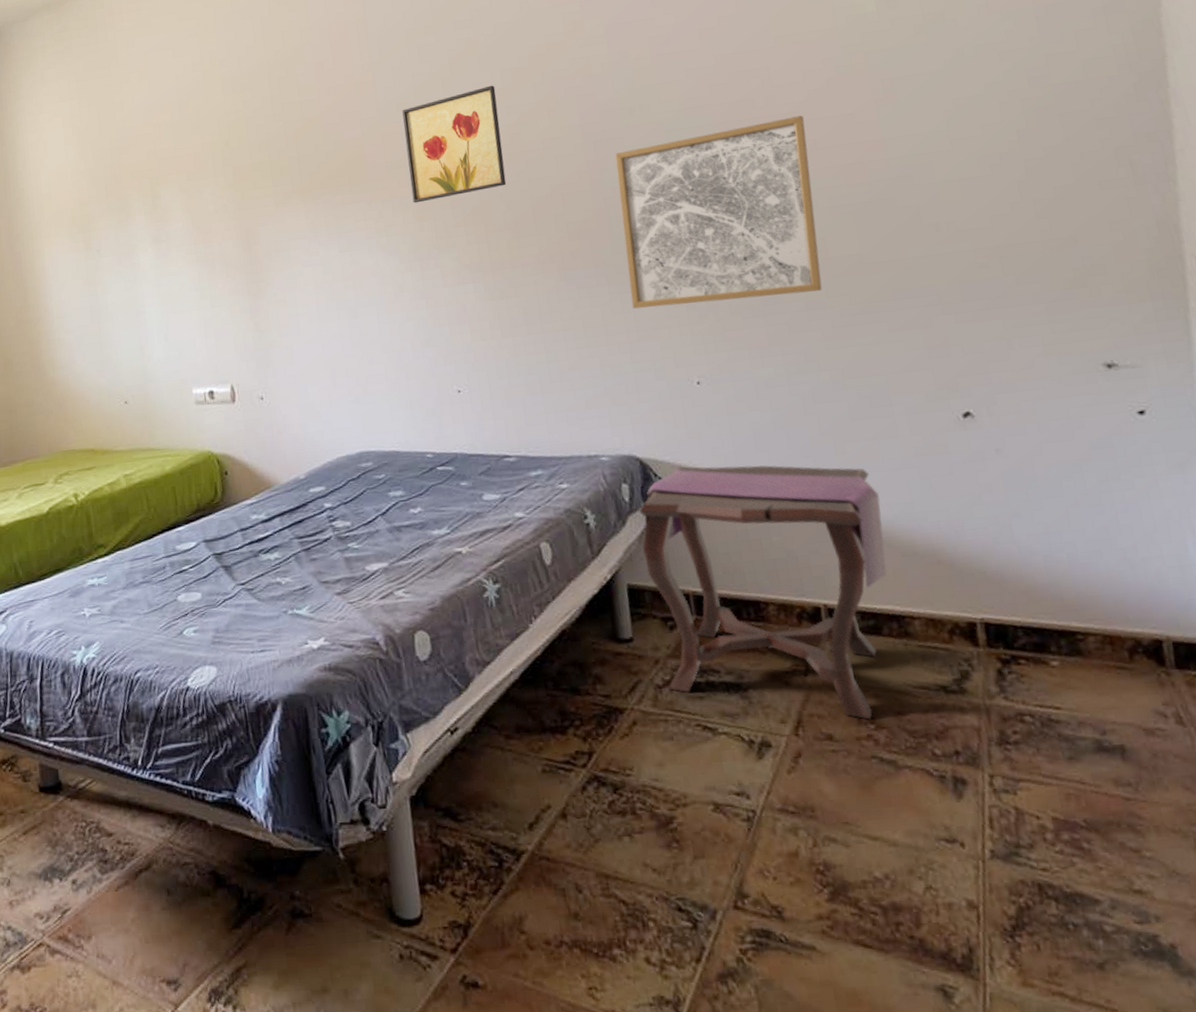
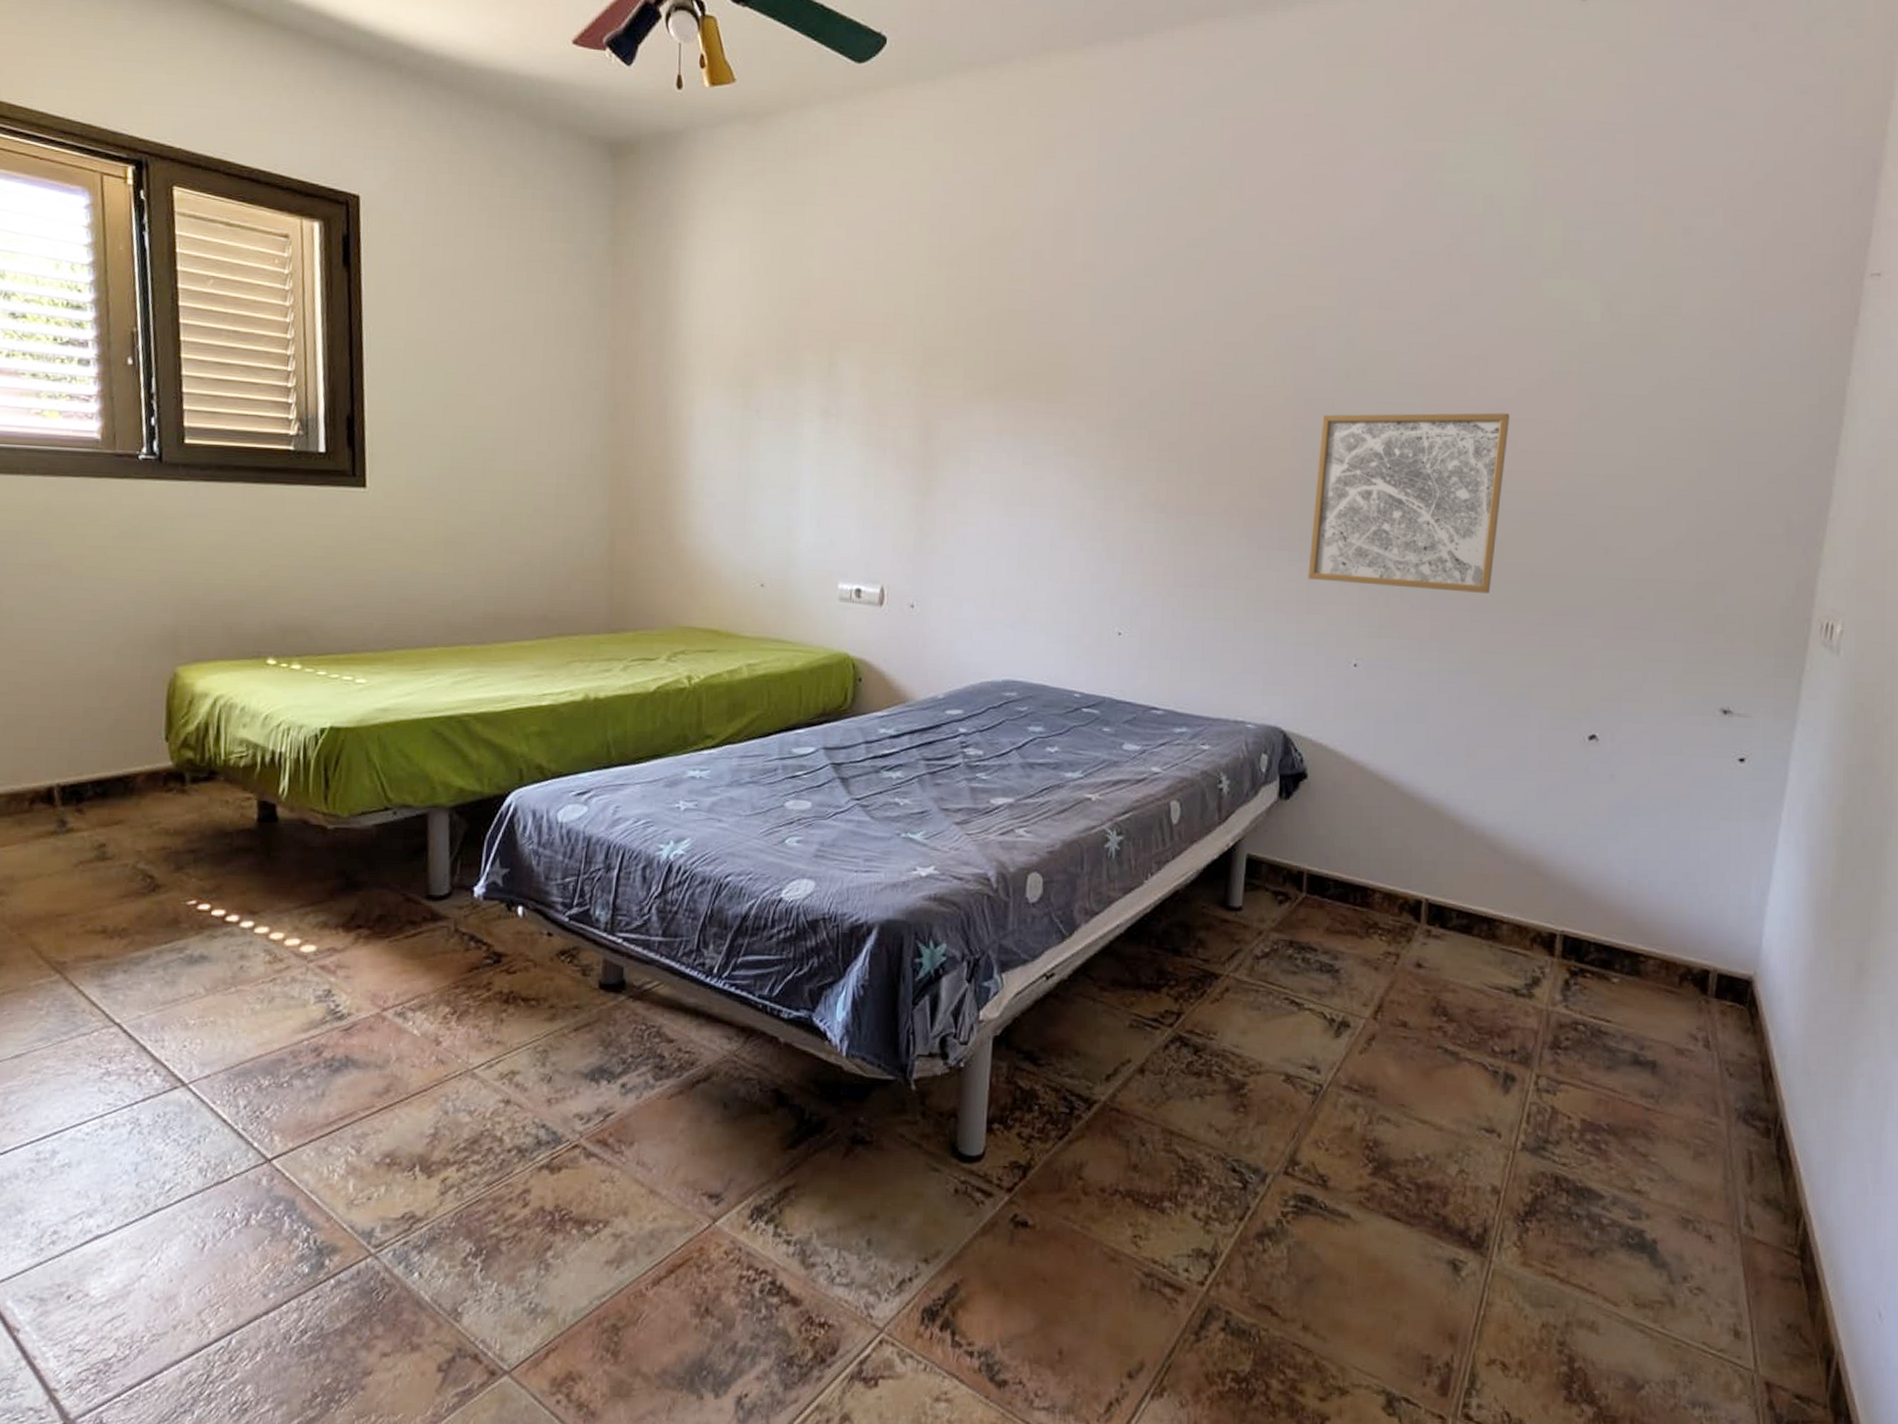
wall art: present [402,85,507,204] -> none [1110,315,1217,427]
side table: present [639,465,887,720] -> none [1265,745,1497,1012]

